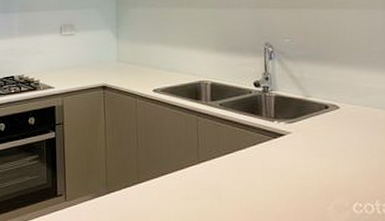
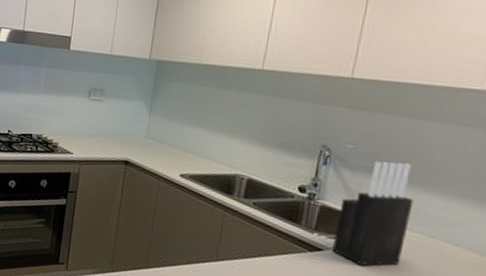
knife block: none [290,47,348,142] -> present [332,161,414,266]

